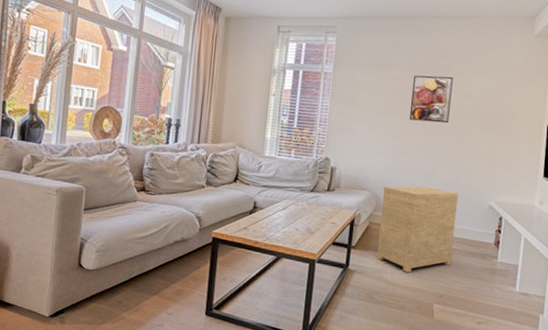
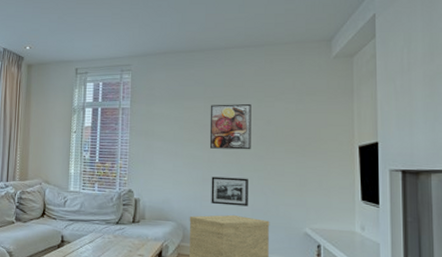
picture frame: none [405,148,443,179] -> present [211,176,248,207]

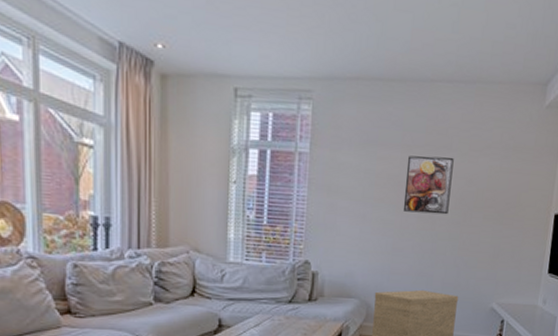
picture frame: present [211,176,248,207] -> none [399,245,442,280]

